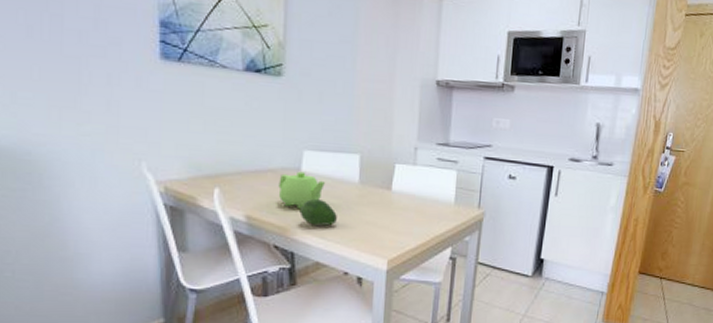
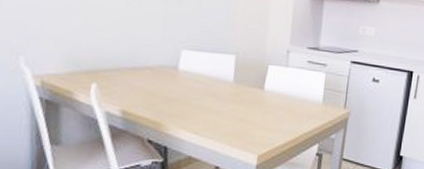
teapot: present [278,171,325,209] -> none [155,69,201,106]
fruit: present [299,198,337,226] -> none [174,95,211,122]

